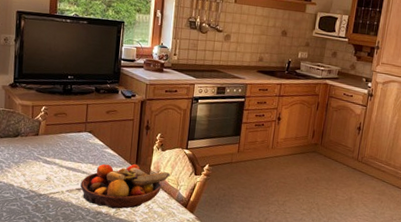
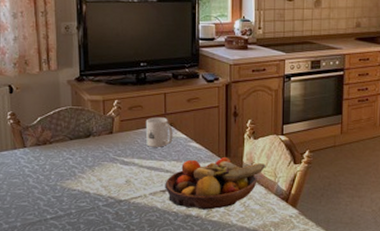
mug: none [67,124,92,151] -> present [145,117,173,147]

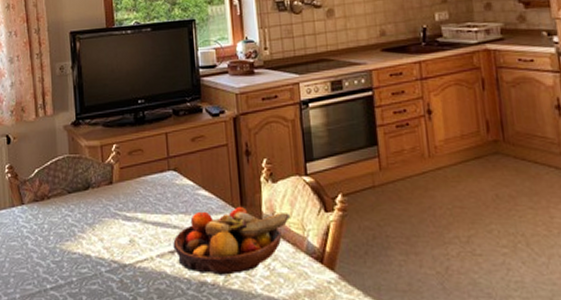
mug: present [145,117,173,147] -> none [147,162,179,198]

